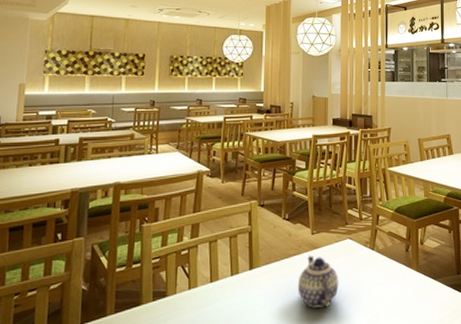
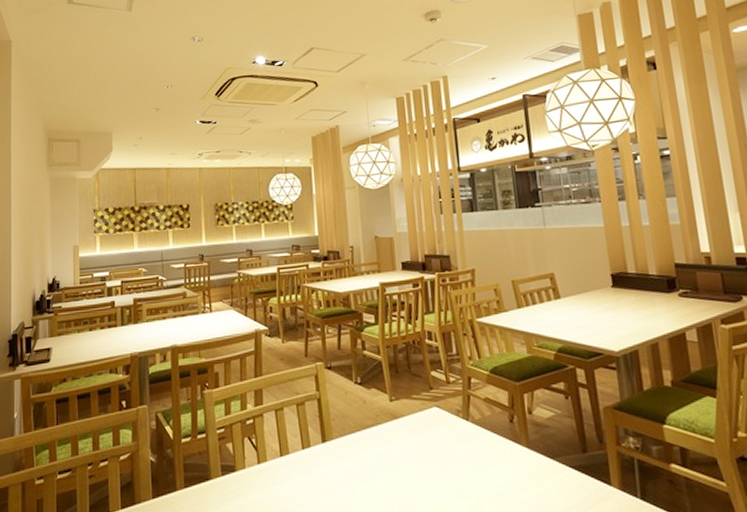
teapot: present [297,255,339,308] -> none [379,426,429,490]

